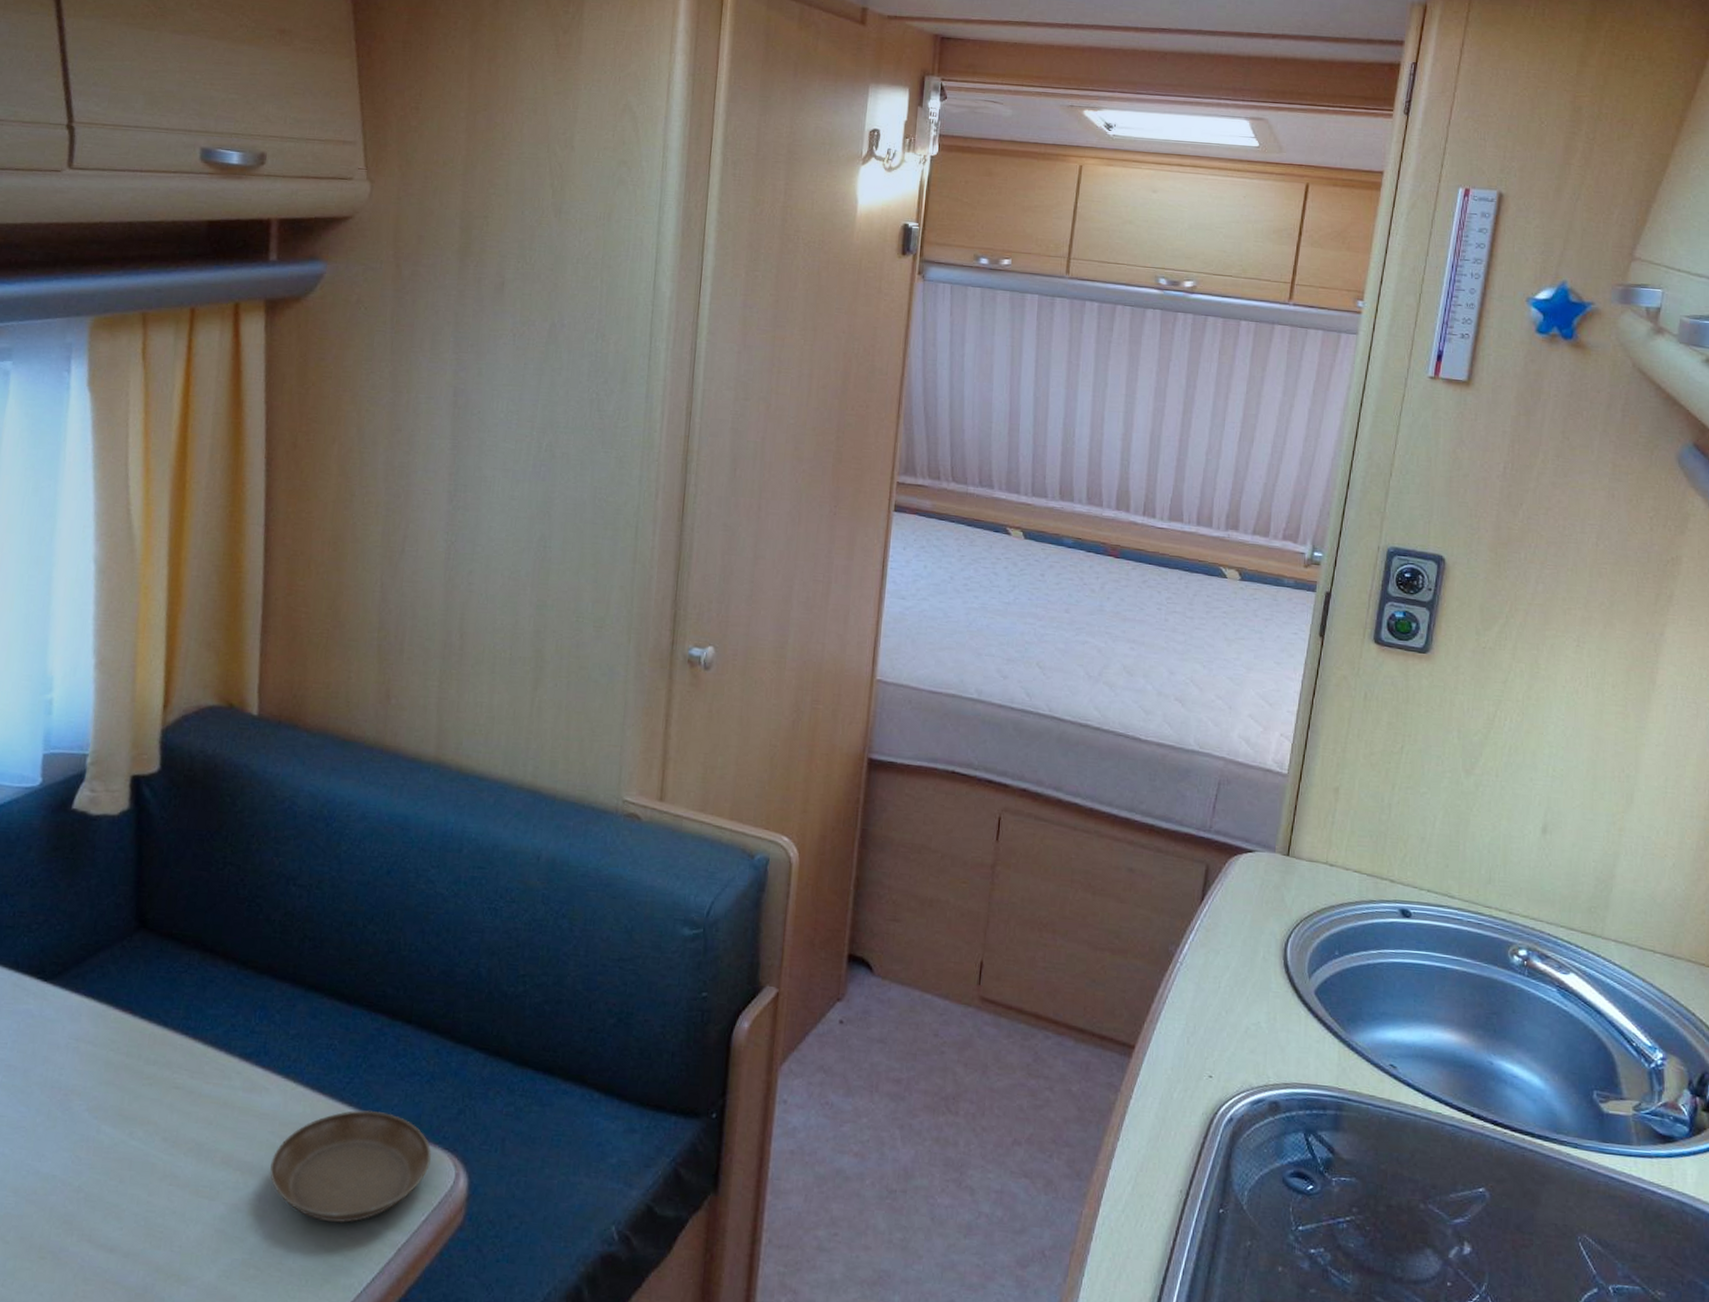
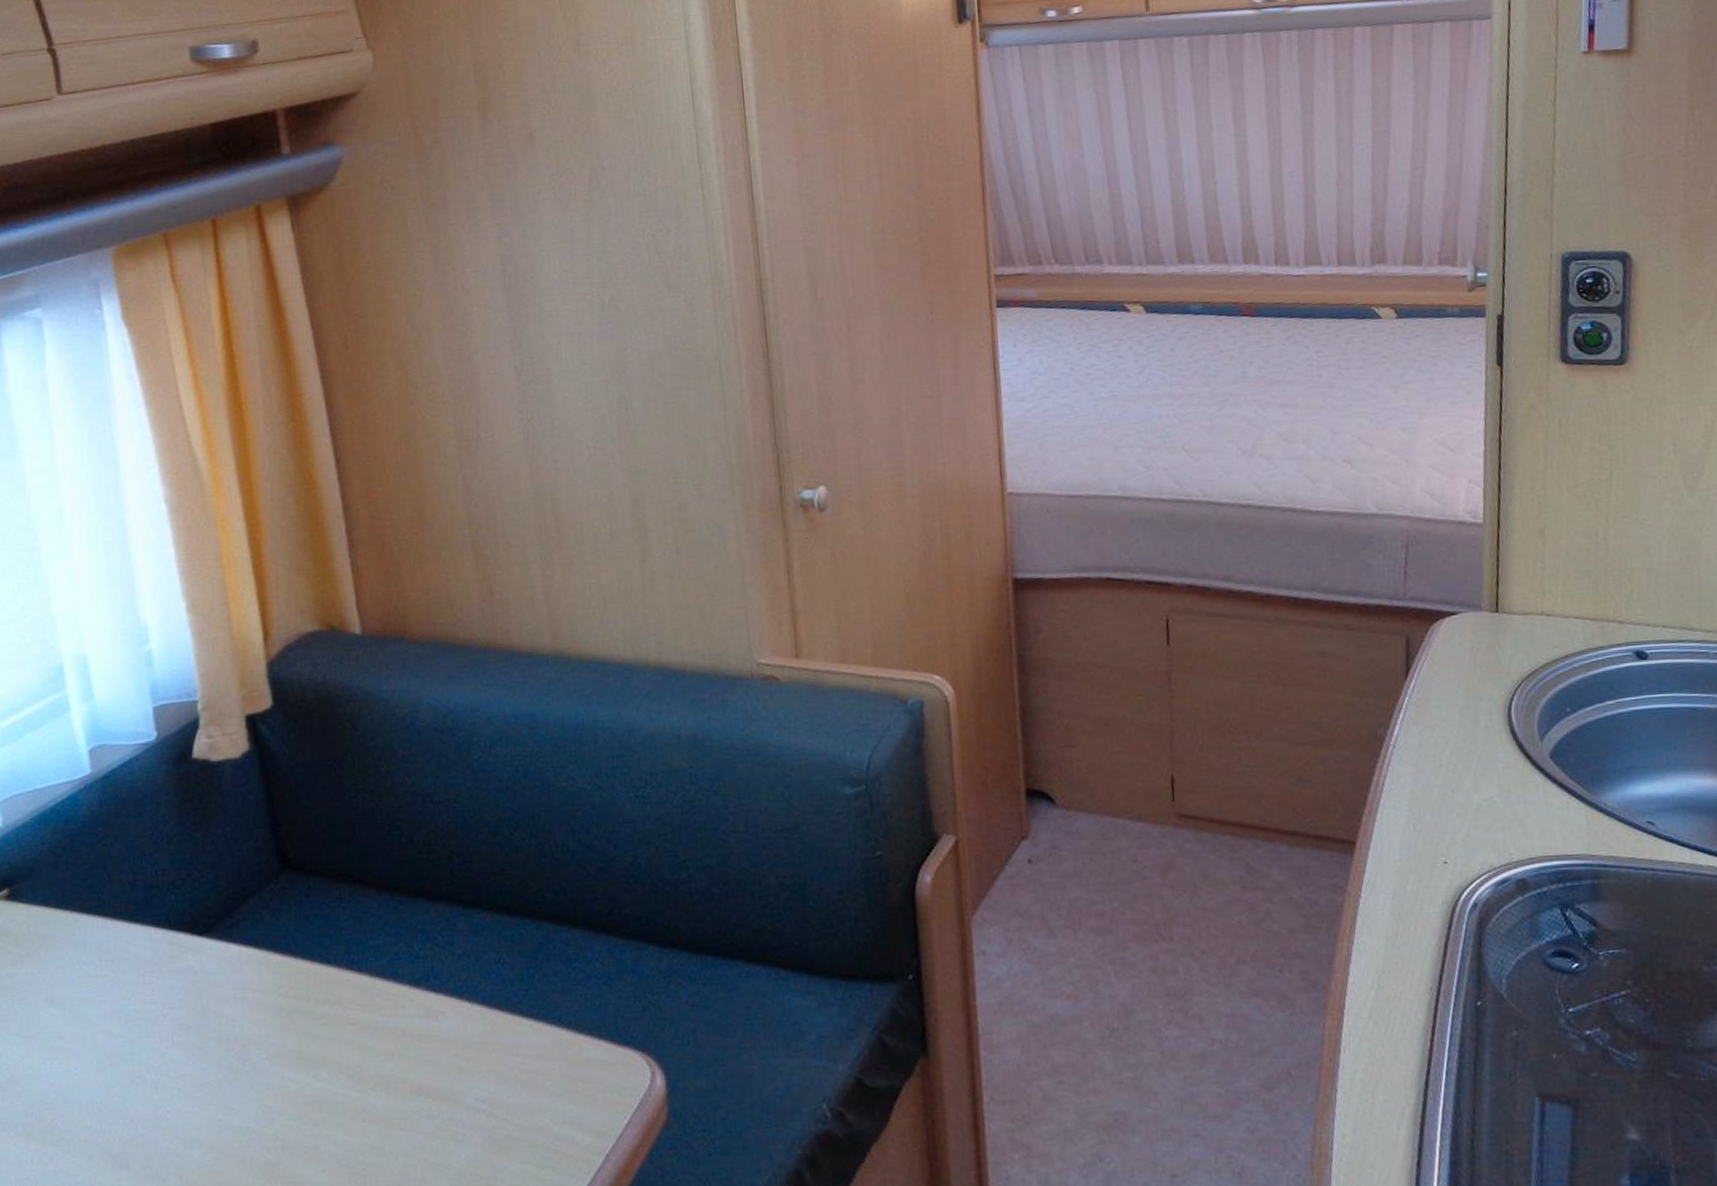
saucer: present [270,1110,431,1224] -> none [461,1020,623,1138]

